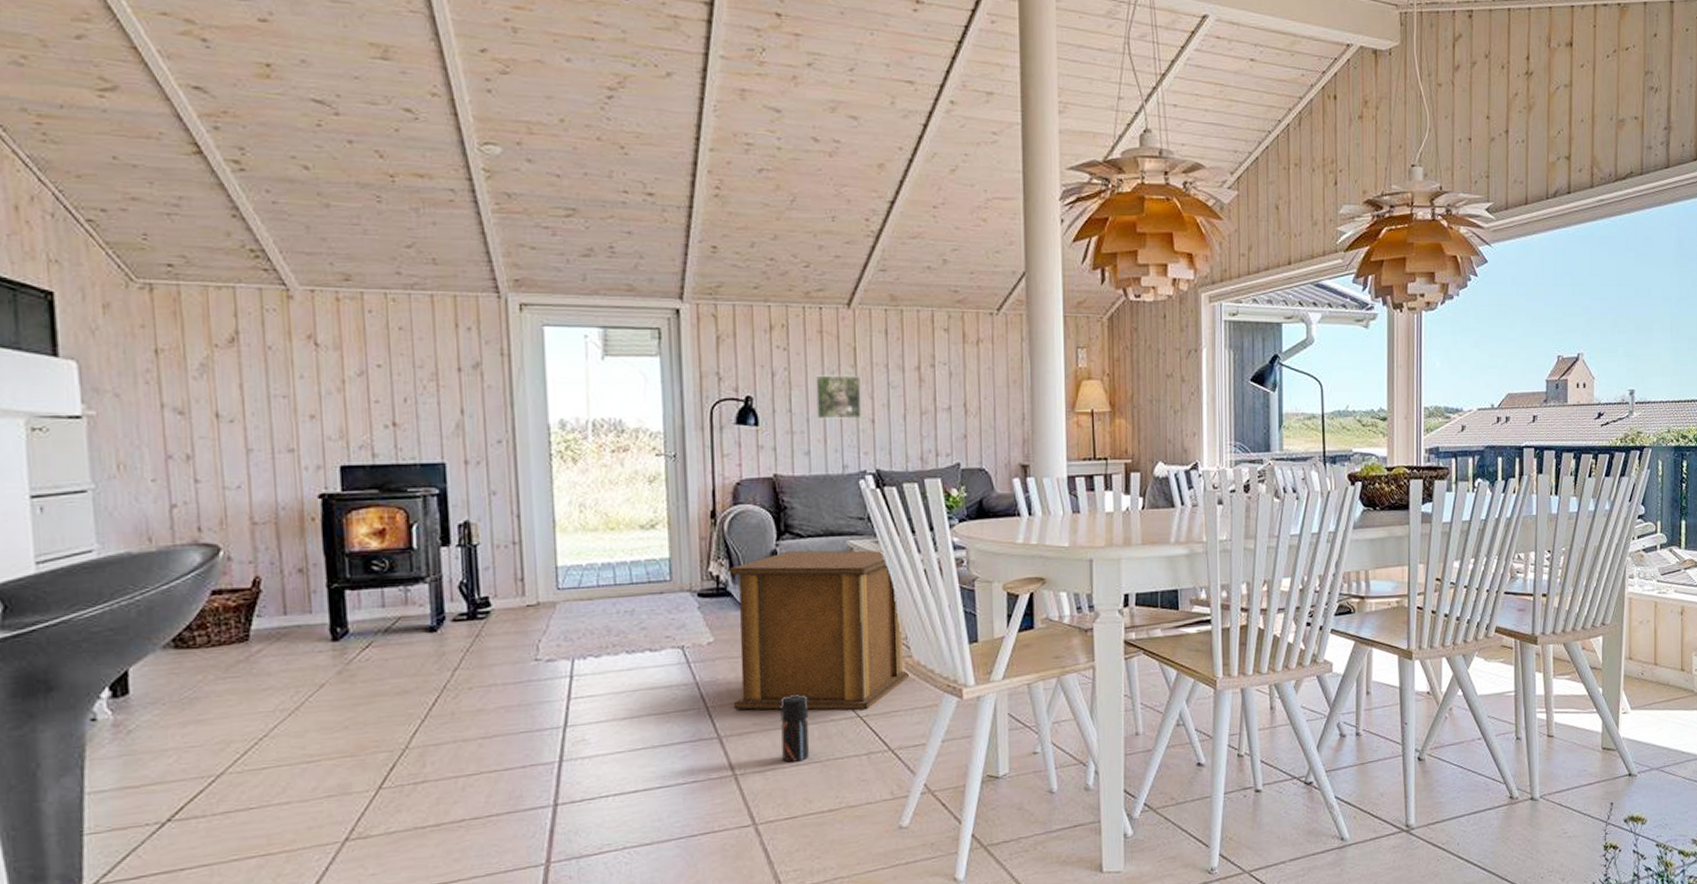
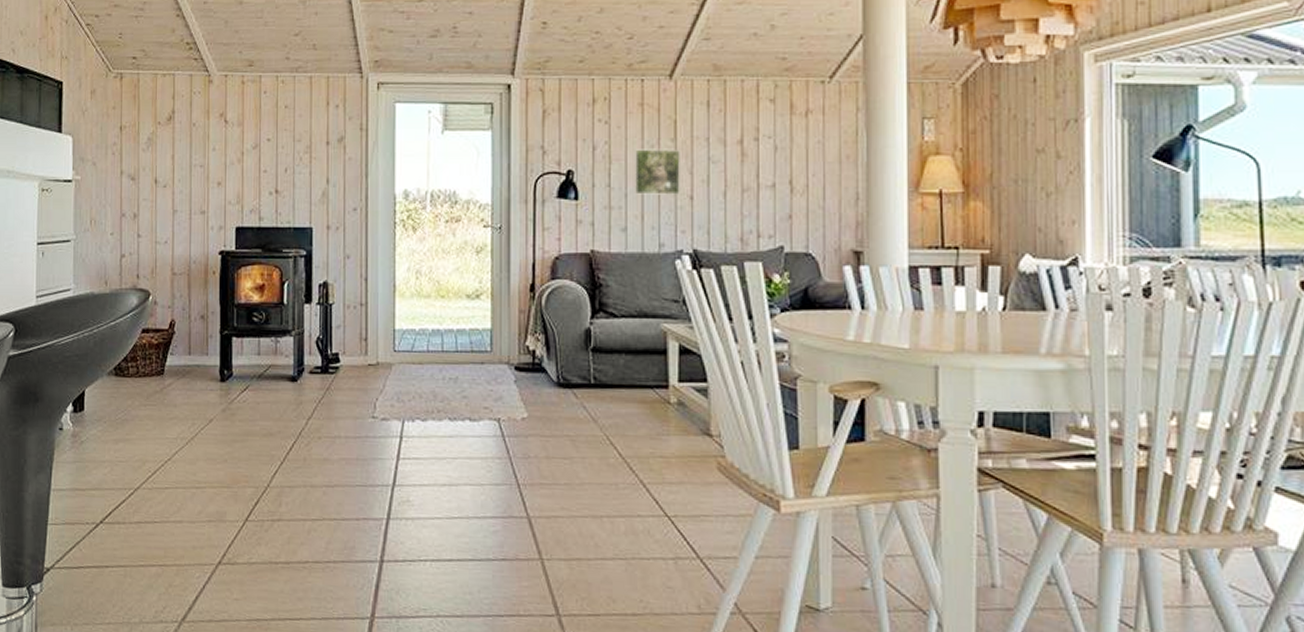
side table: present [729,550,909,711] -> none [543,331,721,510]
pepper grinder: present [780,694,810,763] -> none [588,483,616,556]

